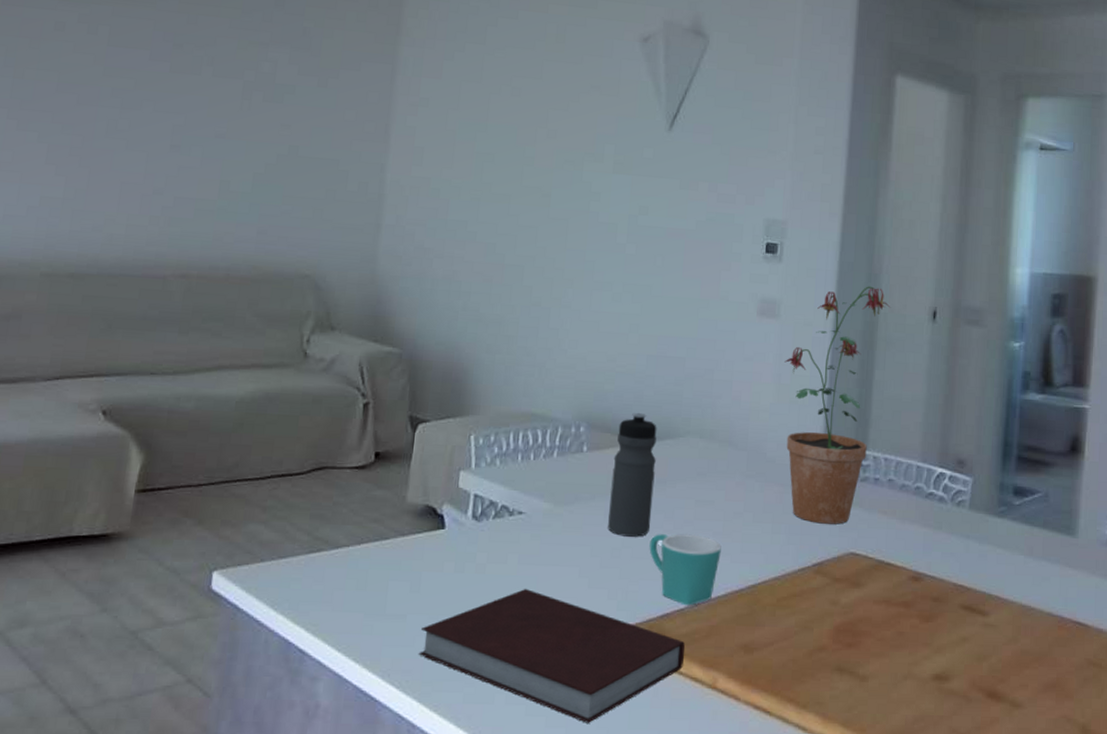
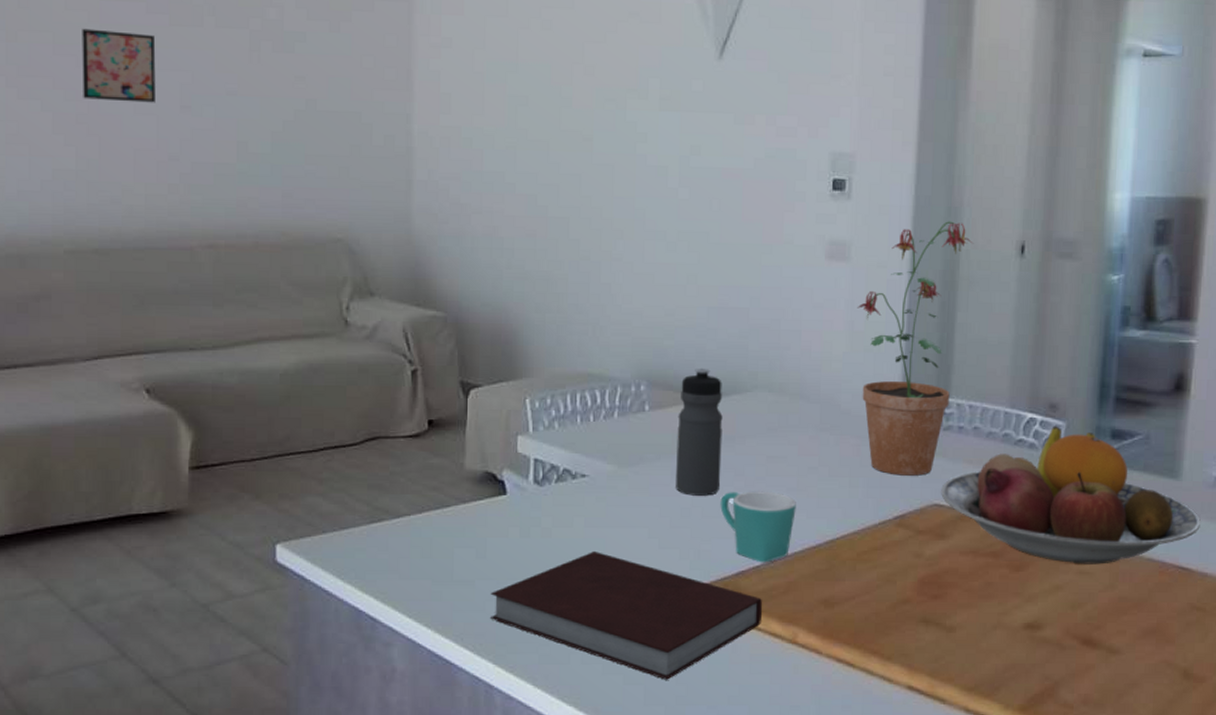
wall art: none [79,70,154,141] -> present [82,28,156,103]
fruit bowl: none [857,481,1095,618] -> present [941,426,1201,564]

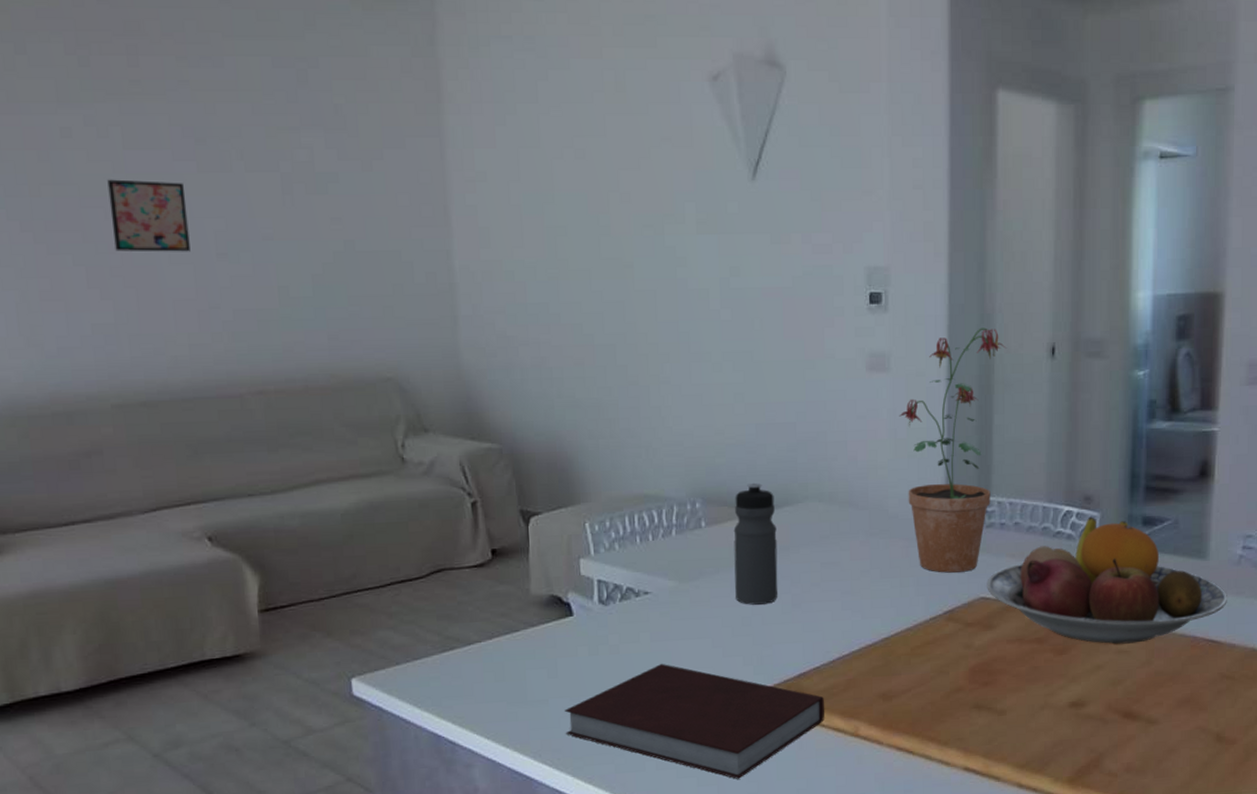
mug: present [720,491,796,563] -> none [779,596,851,664]

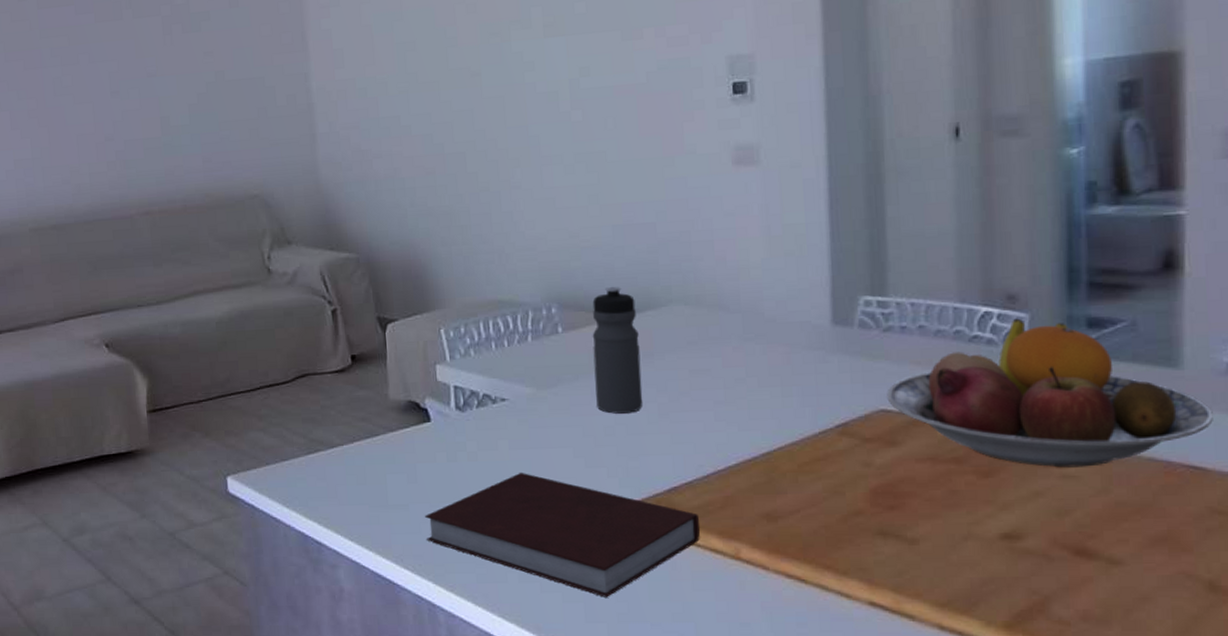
wall art: present [107,179,191,252] -> none [26,33,90,97]
potted plant: present [899,327,1006,573] -> none [772,111,898,382]

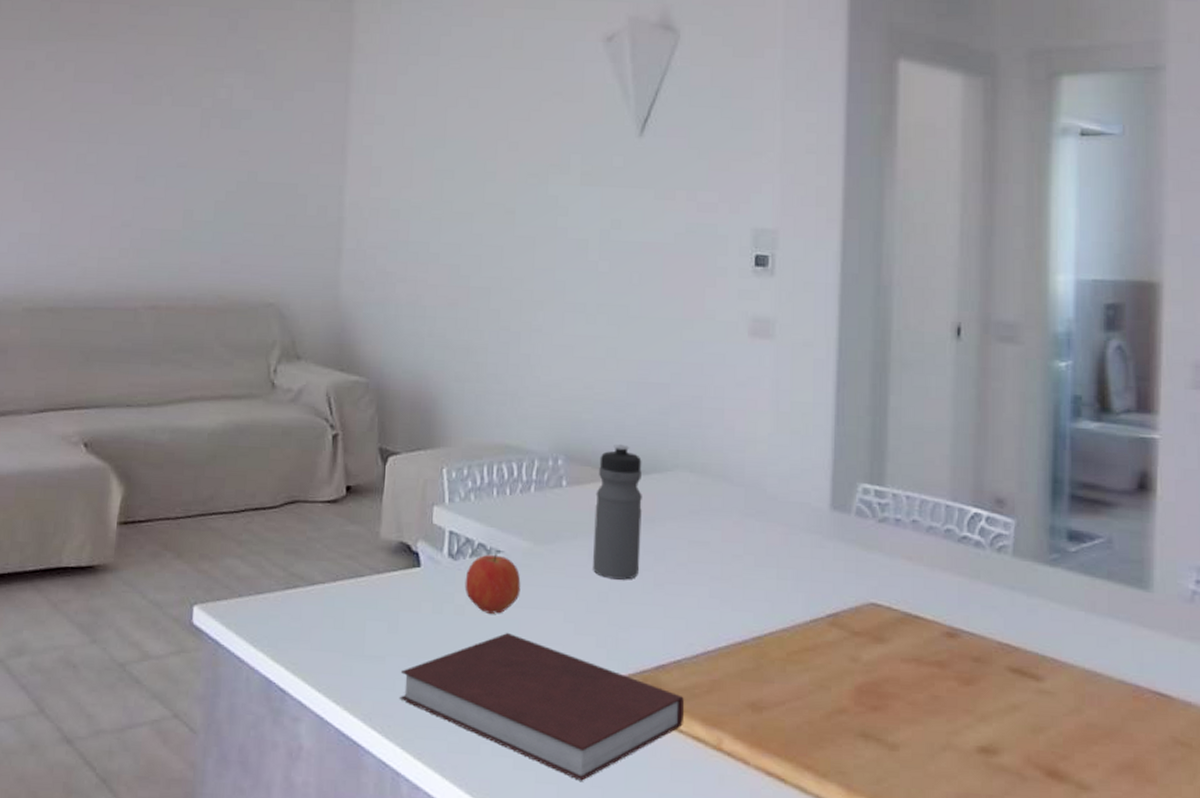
apple: none [474,401,529,458] -> present [464,553,521,615]
fruit bowl: present [887,318,1213,468] -> none [878,523,1179,684]

